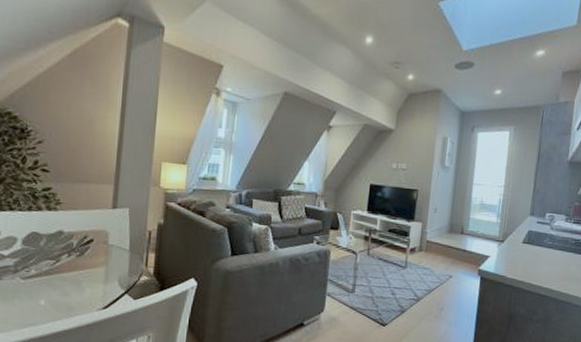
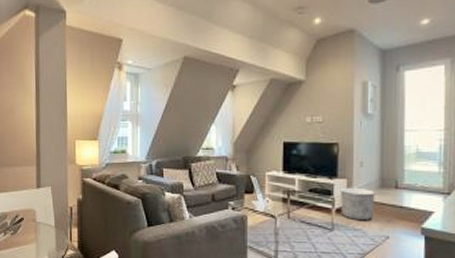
planter: none [414,231,445,260] -> present [341,188,375,220]

